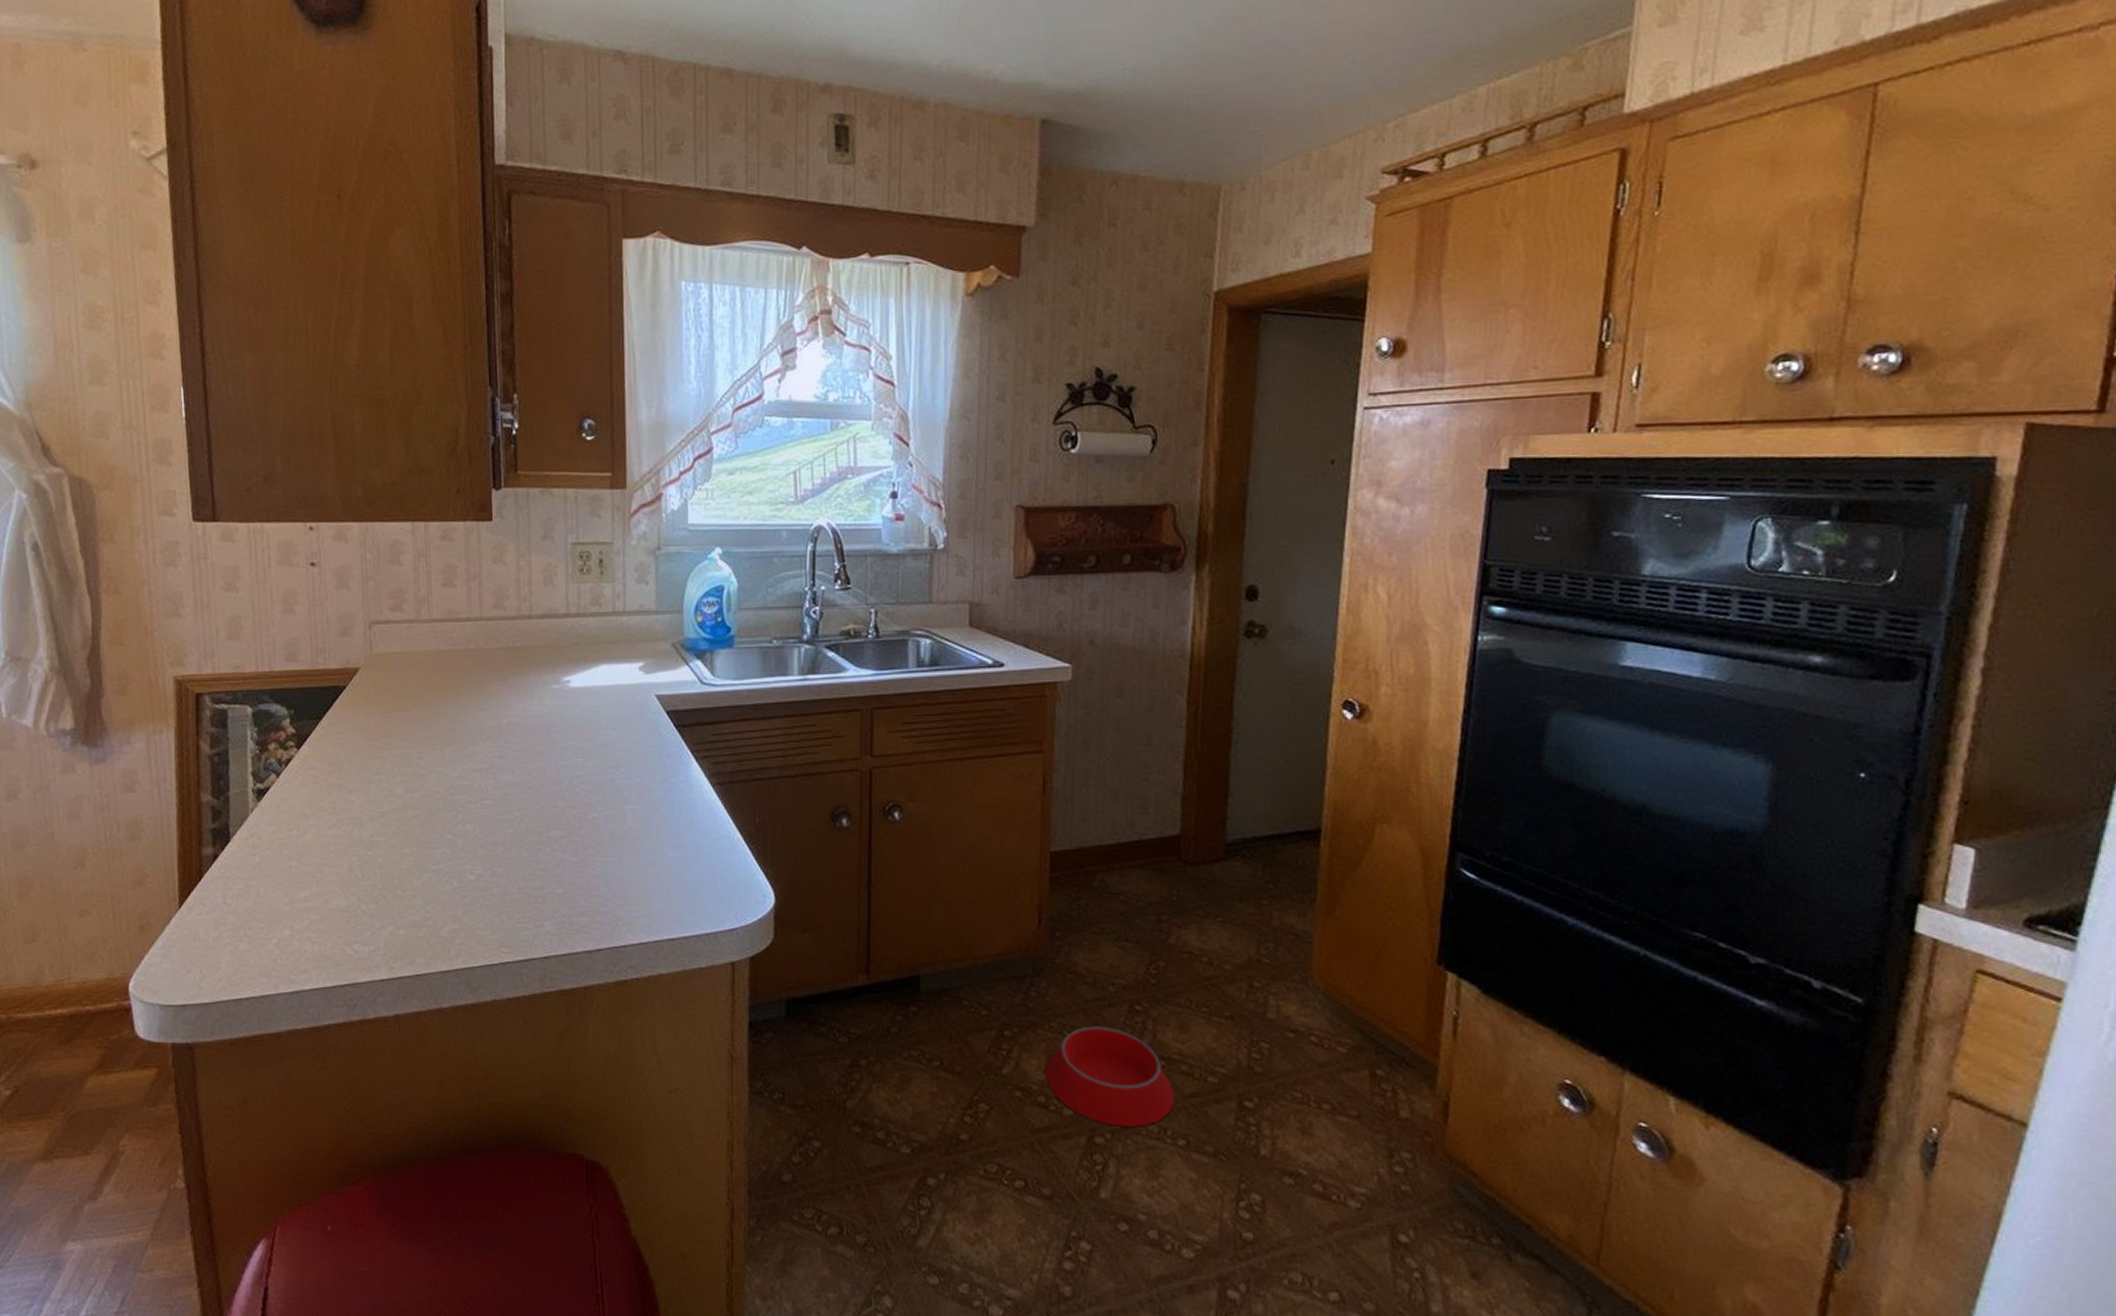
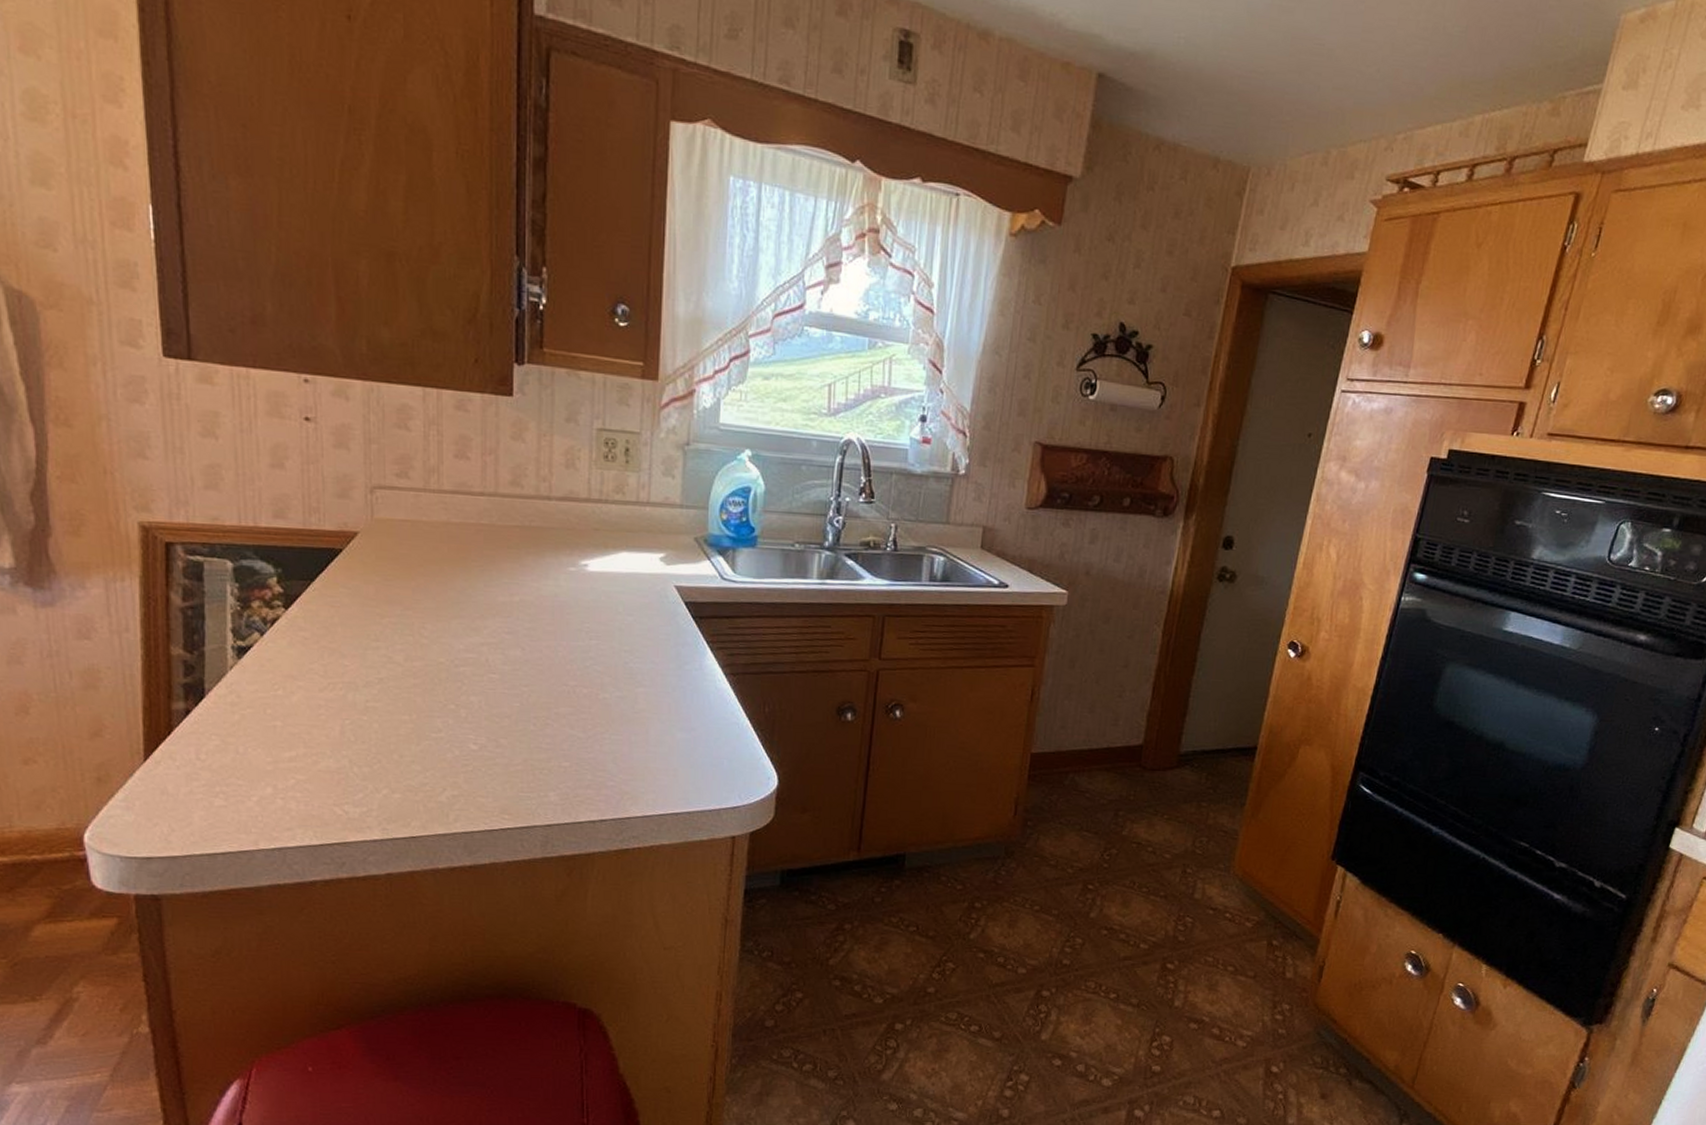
pet bowl: present [1044,1026,1175,1127] -> none [1005,901,1112,983]

